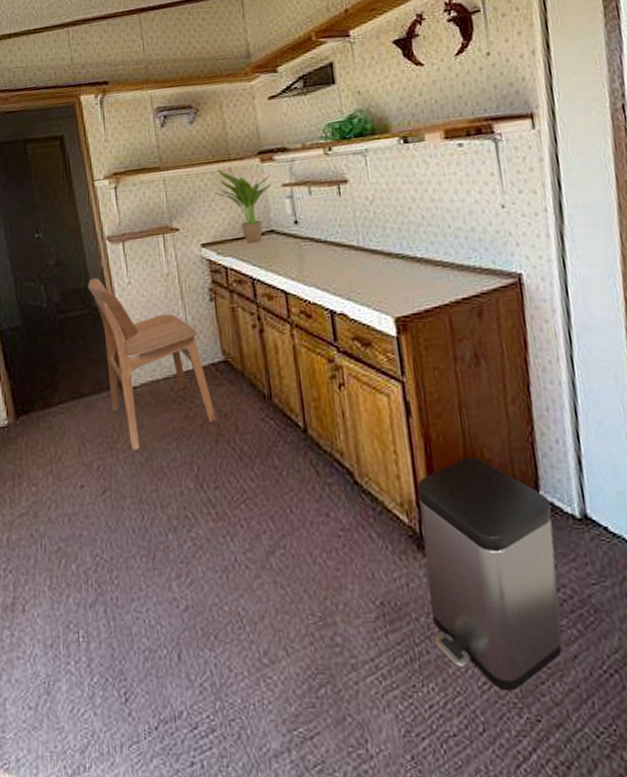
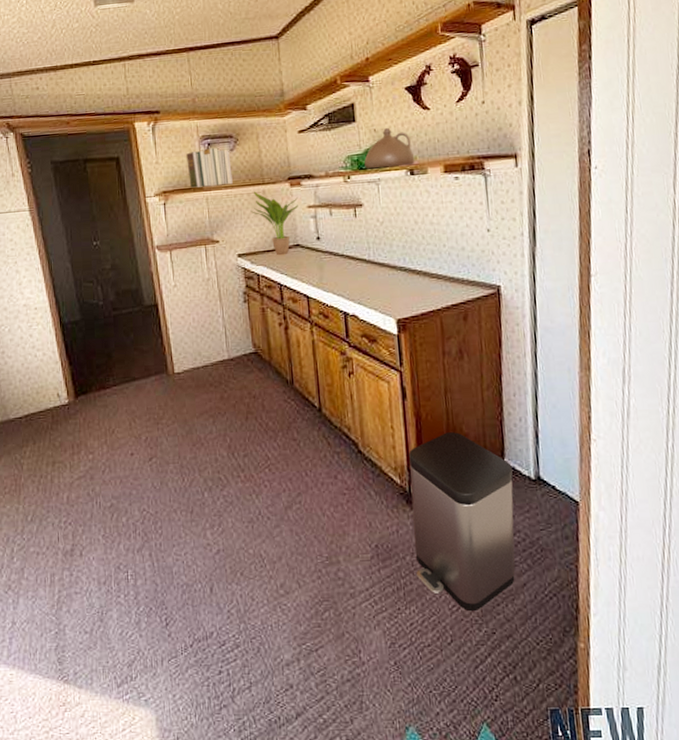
dining chair: present [88,278,216,450] -> none [139,281,247,425]
books: none [139,120,194,168] -> present [186,147,233,188]
ceramic jug: none [347,89,409,139] -> present [364,128,415,169]

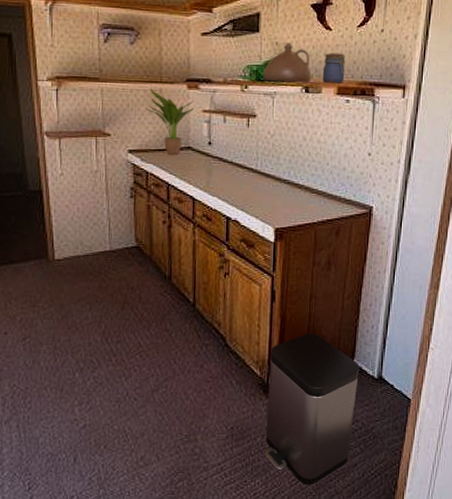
books: present [186,147,233,188] -> none [84,38,130,79]
jar: none [425,131,450,163] -> present [322,52,346,84]

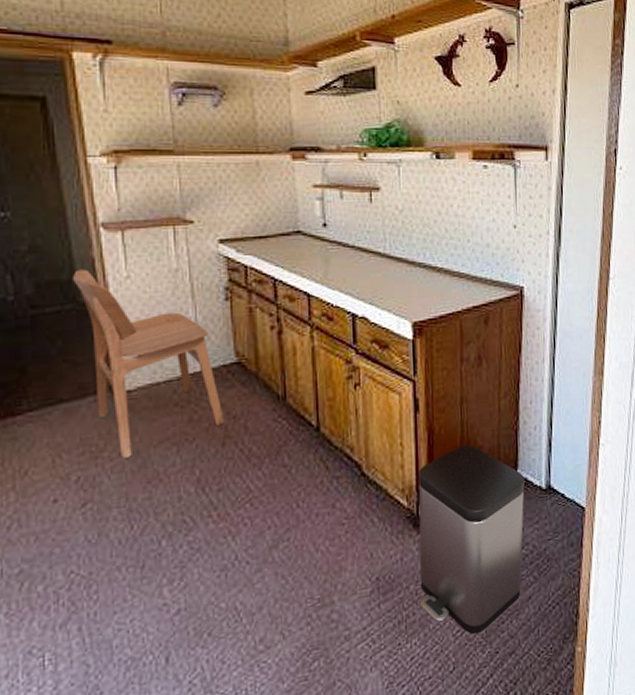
dining chair: none [24,166,124,309] -> present [73,269,224,458]
potted plant: present [145,89,195,156] -> none [238,161,302,244]
ceramic jug: present [263,43,311,83] -> none [384,102,442,148]
jar: present [322,52,346,84] -> none [454,112,480,147]

